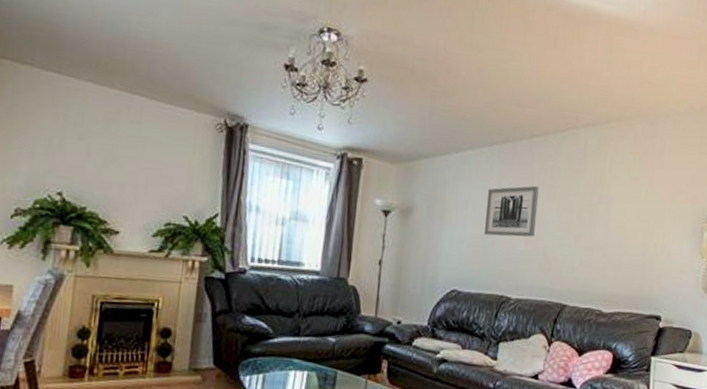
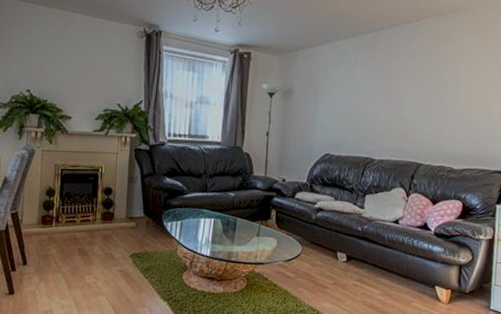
wall art: present [484,185,539,237] -> none [351,67,397,110]

